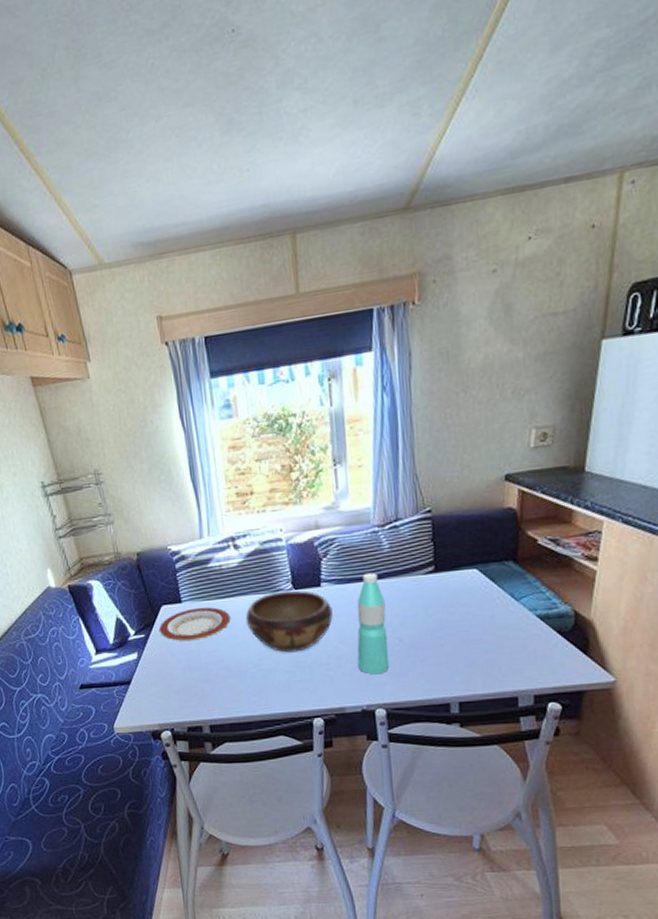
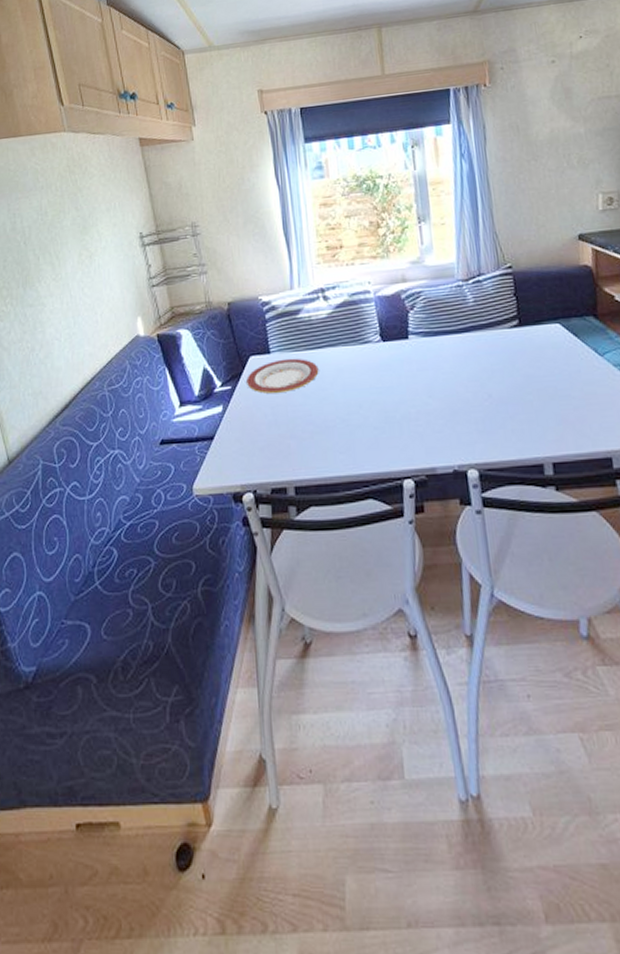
decorative bowl: present [245,590,333,653] -> none [334,342,421,407]
water bottle: present [356,572,390,675] -> none [444,325,480,432]

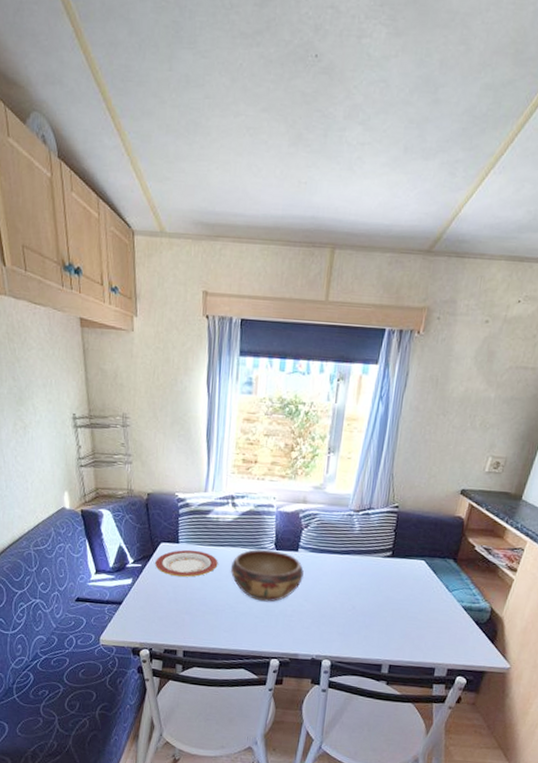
decorative bowl: none [334,342,421,407] -> present [230,549,304,602]

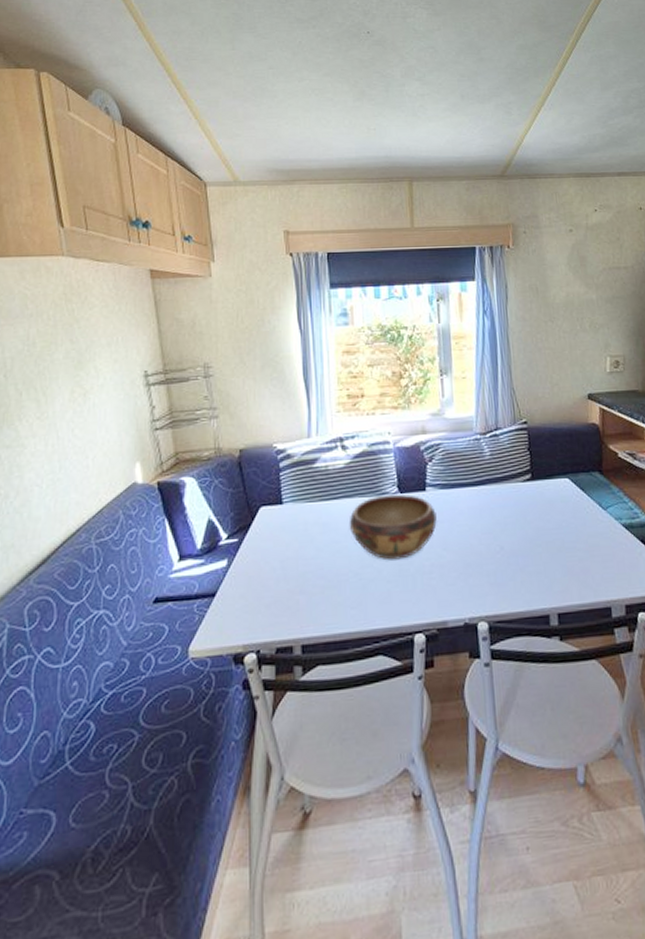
plate: present [155,549,218,577] -> none [256,509,333,546]

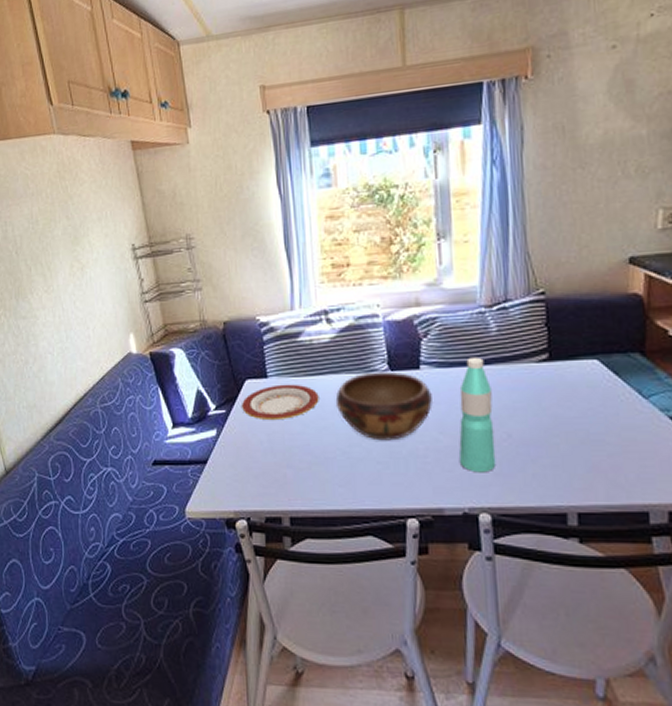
plate: none [256,509,333,546] -> present [242,384,319,419]
water bottle: none [460,478,492,585] -> present [459,357,497,473]

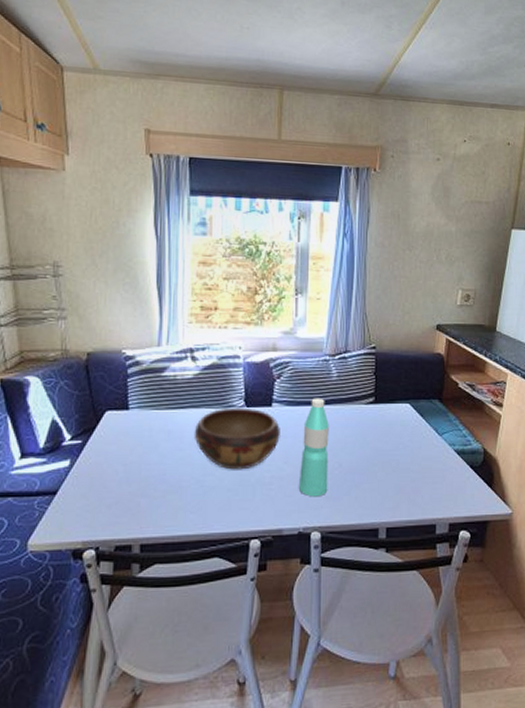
plate: present [242,384,319,419] -> none [100,416,179,450]

